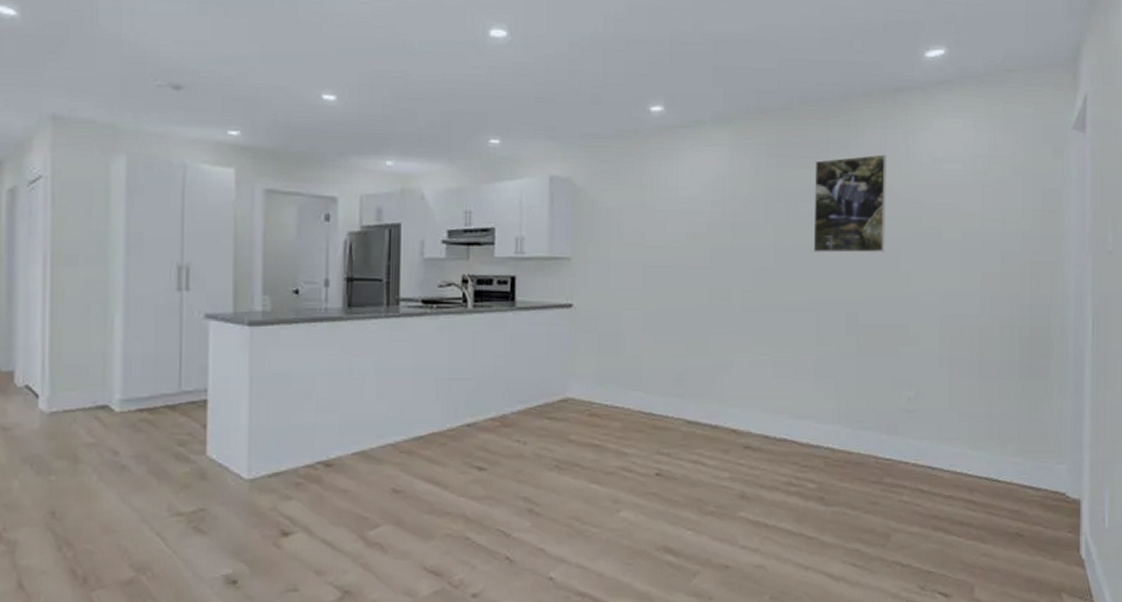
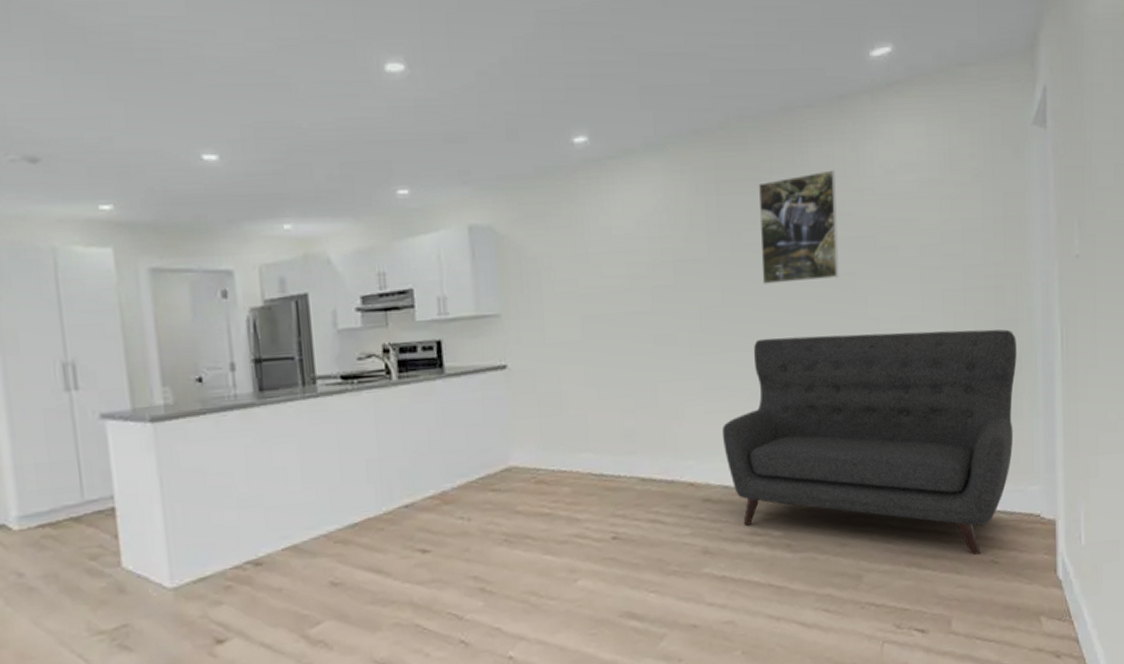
sofa: none [765,301,1049,526] -> present [721,329,1017,555]

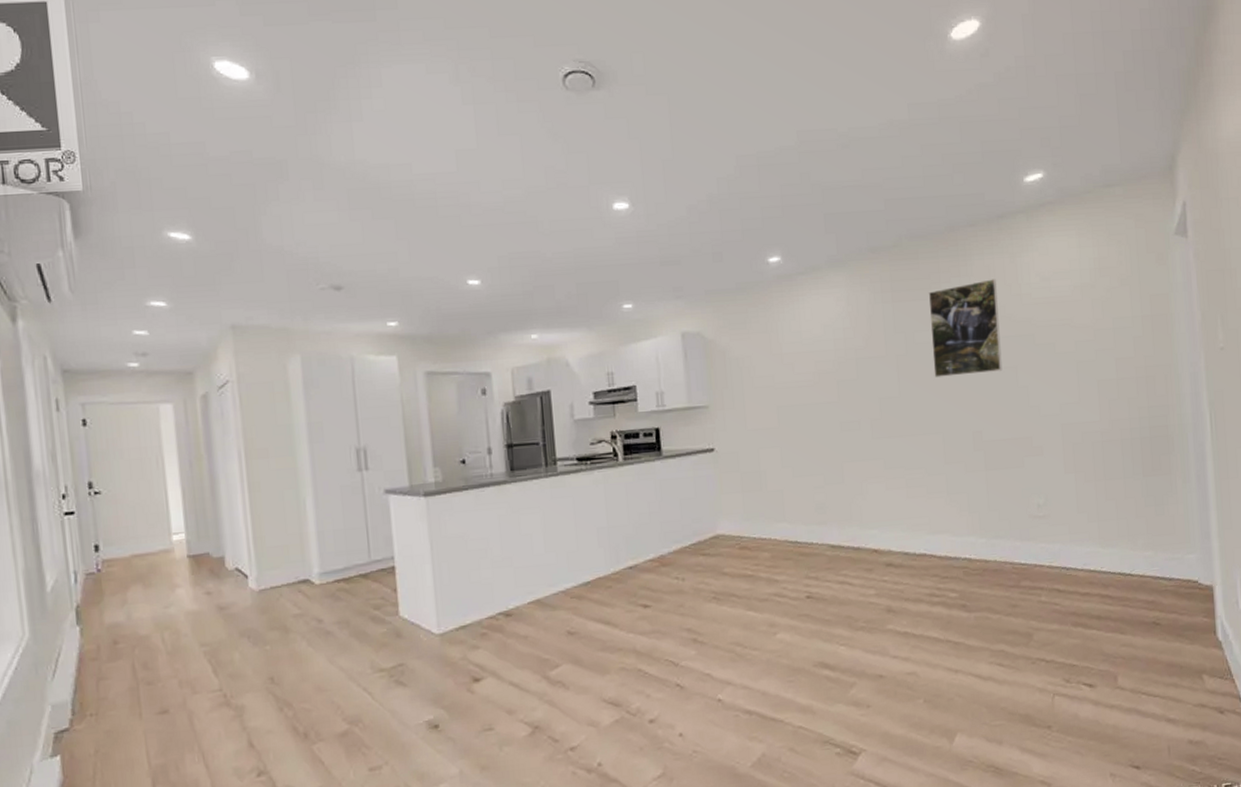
sofa: present [721,329,1017,555] -> none [901,414,1169,617]

